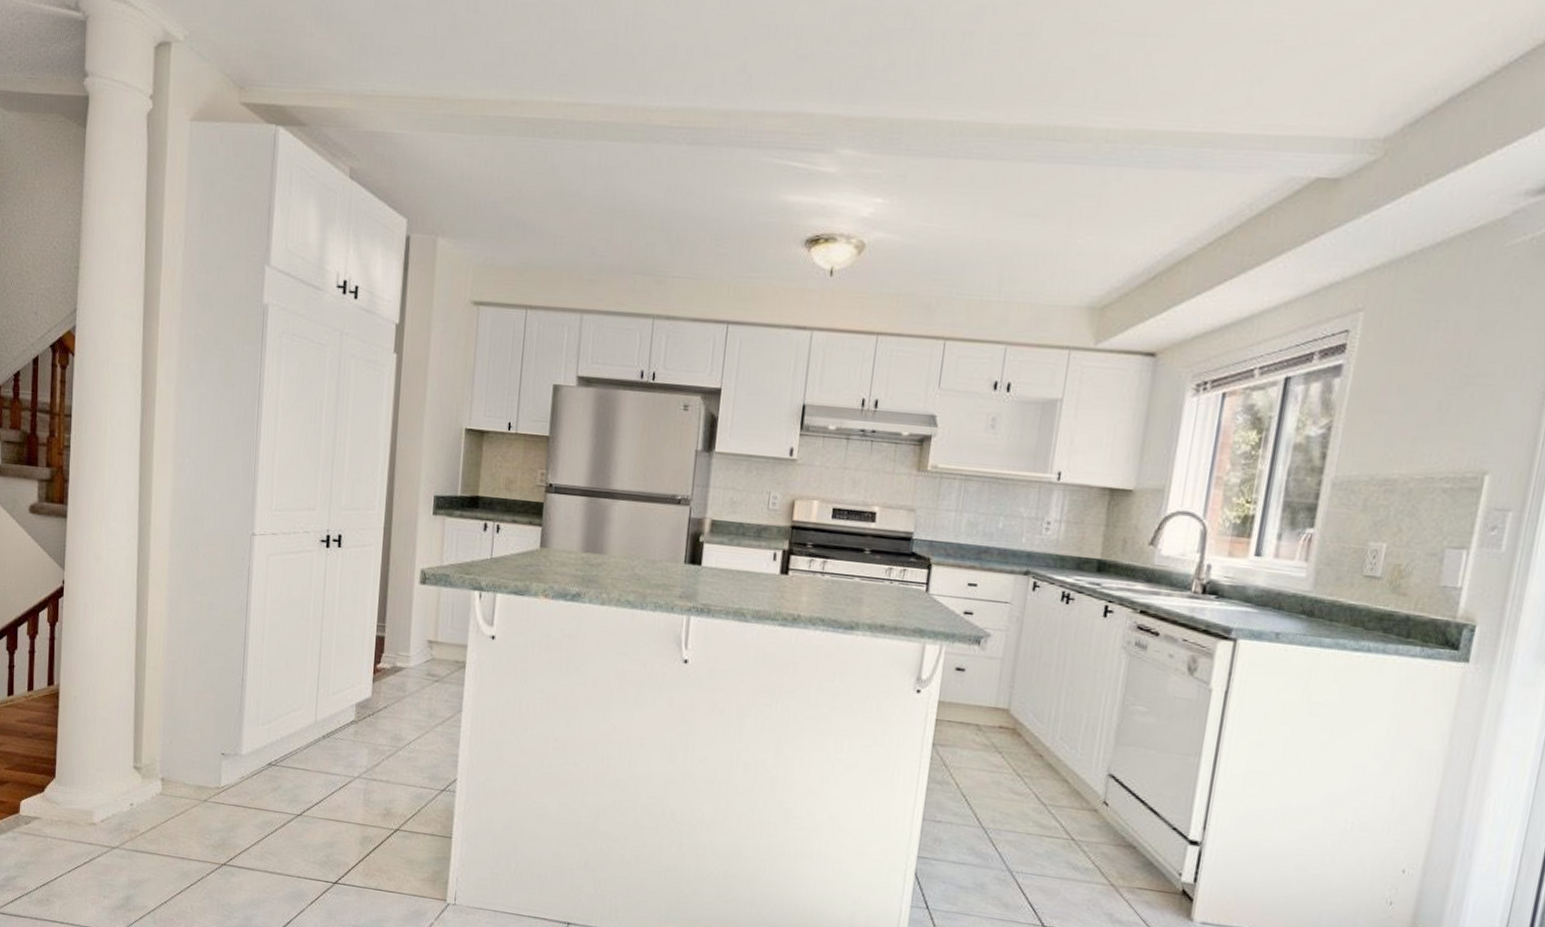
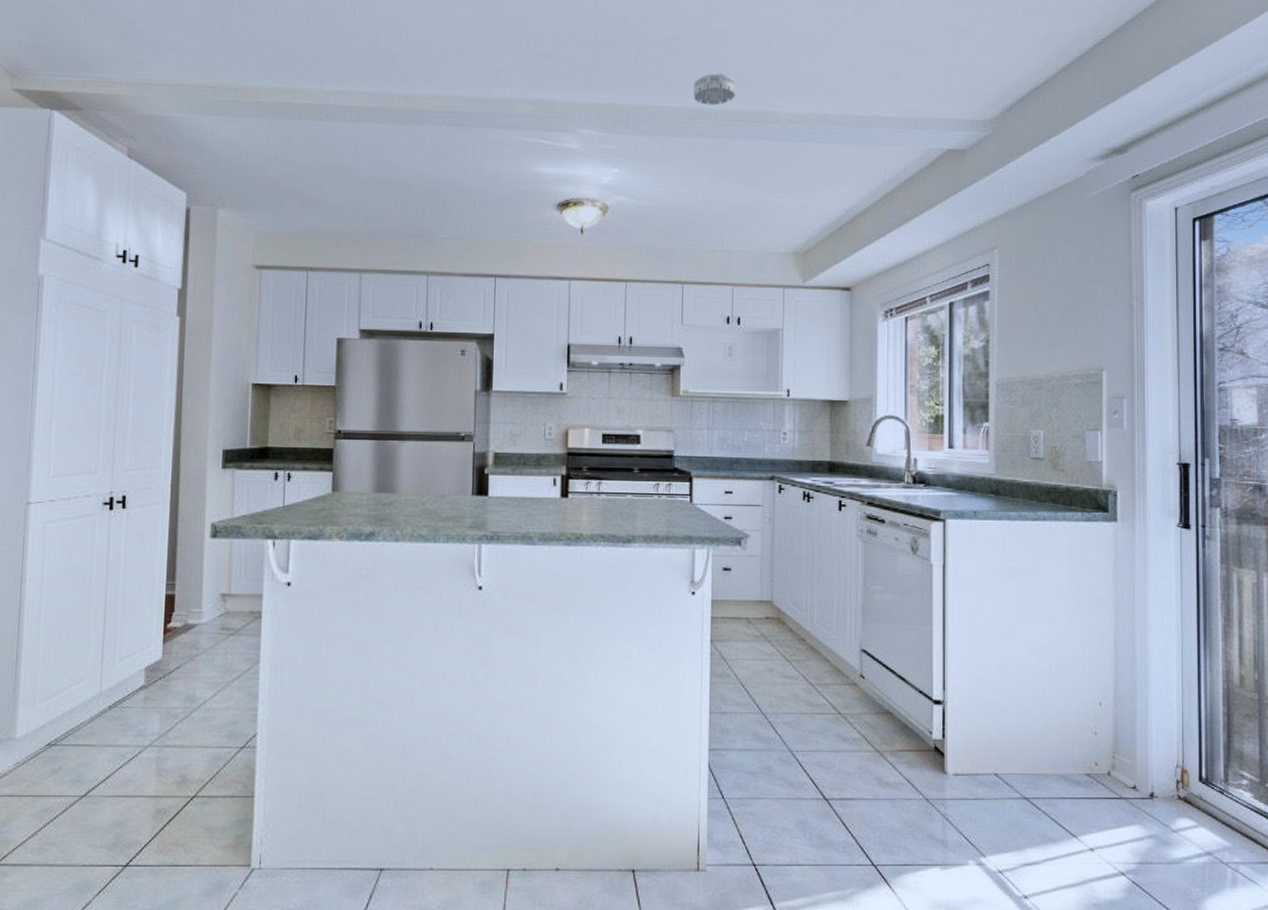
smoke detector: none [984,77,1041,119] -> present [693,73,735,105]

